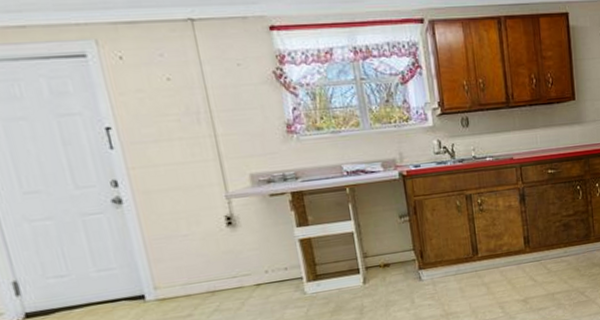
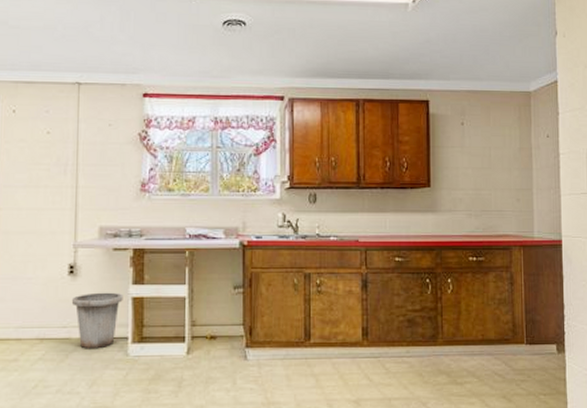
trash can: none [235,237,291,295] -> present [71,292,123,349]

